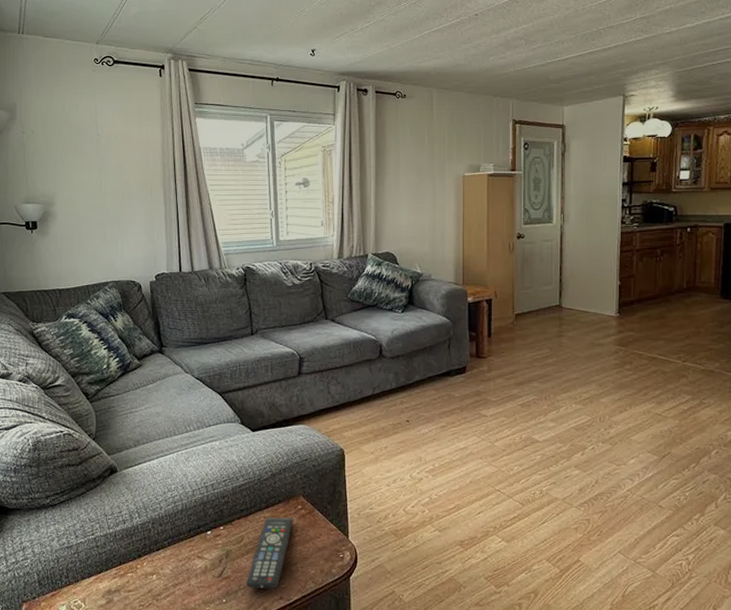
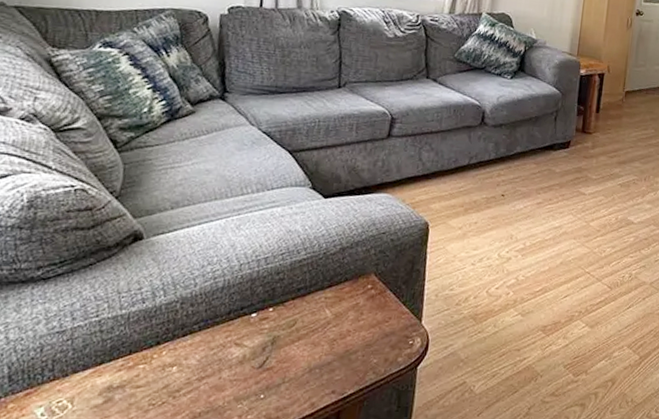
remote control: present [245,517,294,589] -> none [291,297,361,381]

